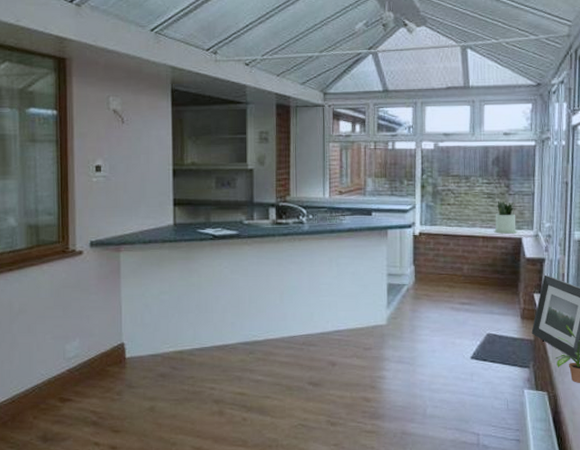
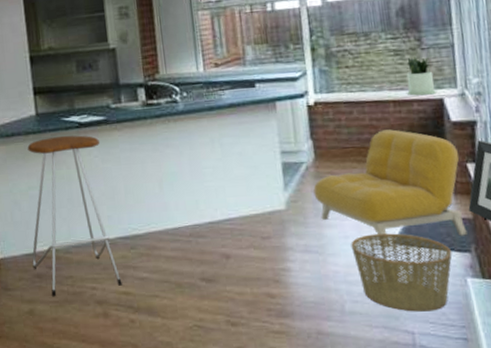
bar stool: none [157,247,239,395] -> present [27,135,122,297]
armchair: none [411,261,529,360] -> present [313,129,468,245]
basket: none [437,349,515,417] -> present [351,233,453,312]

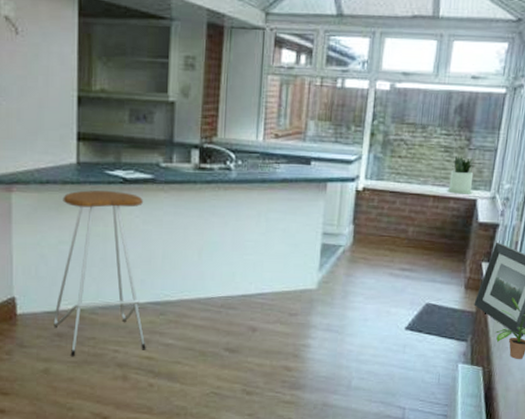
armchair: present [313,129,468,245] -> none [345,223,478,330]
basket: present [351,233,453,312] -> none [368,319,452,391]

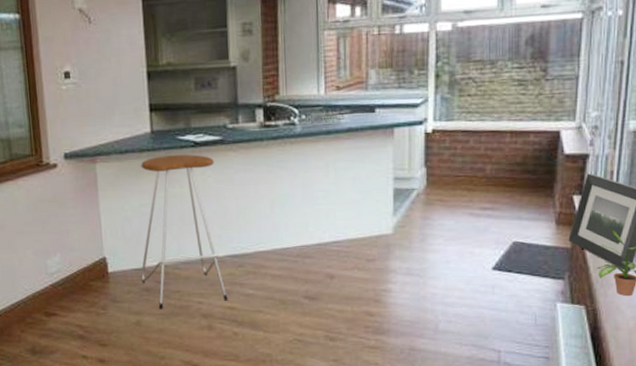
planter: present [446,155,474,196] -> none [524,87,555,128]

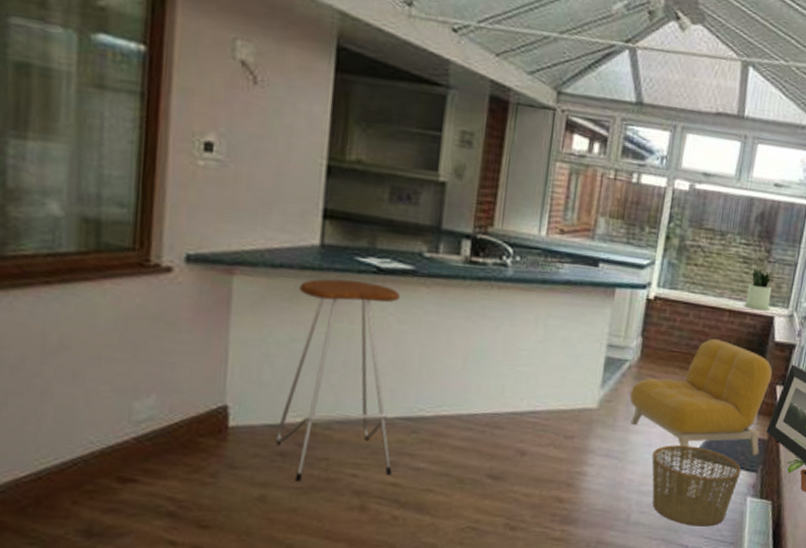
armchair: none [422,160,567,271] -> present [629,339,773,458]
basket: none [451,259,547,332] -> present [652,445,742,527]
planter: none [524,87,555,128] -> present [743,268,773,312]

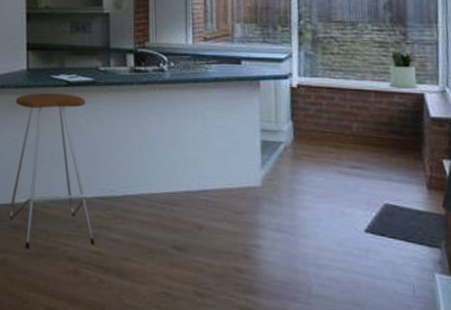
armchair: present [629,339,773,458] -> none [290,119,439,233]
basket: present [652,445,742,527] -> none [322,220,422,303]

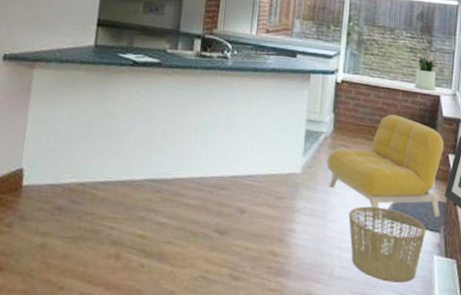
bar stool: present [9,93,95,249] -> none [55,70,149,232]
armchair: none [290,119,439,233] -> present [327,114,445,218]
basket: none [322,220,422,303] -> present [348,206,426,283]

